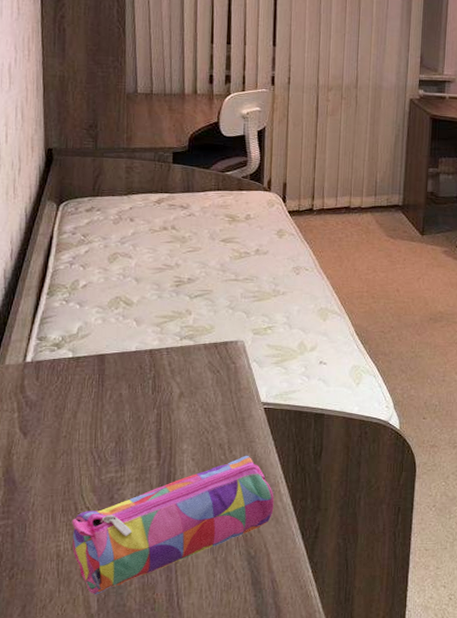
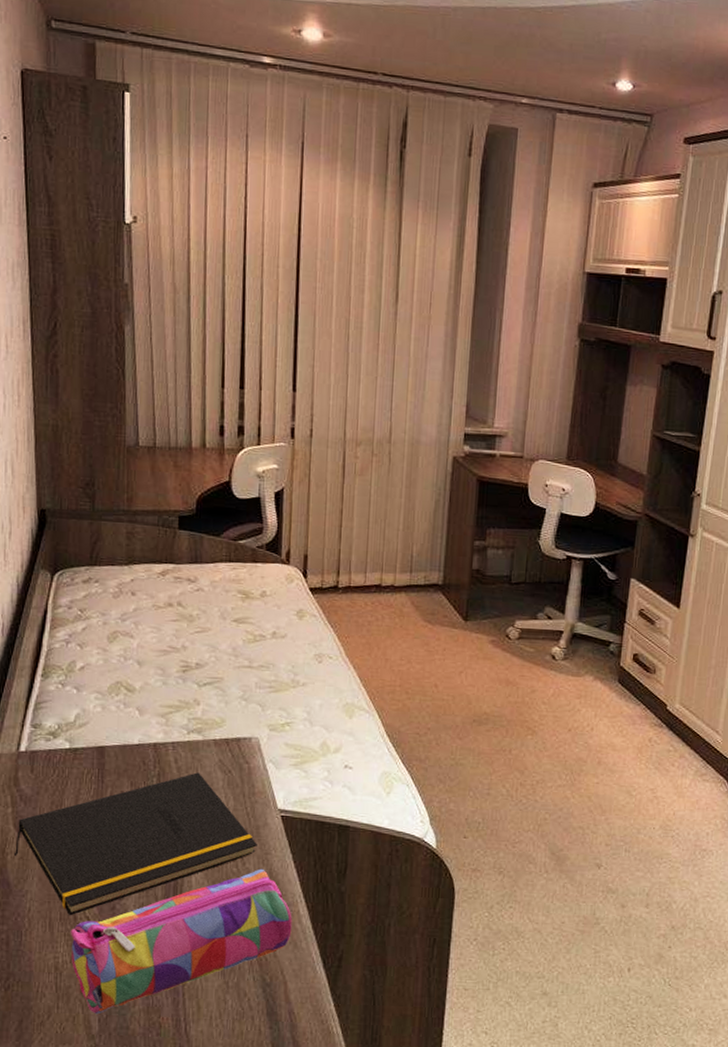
notepad: none [20,373,243,508] -> present [15,772,257,916]

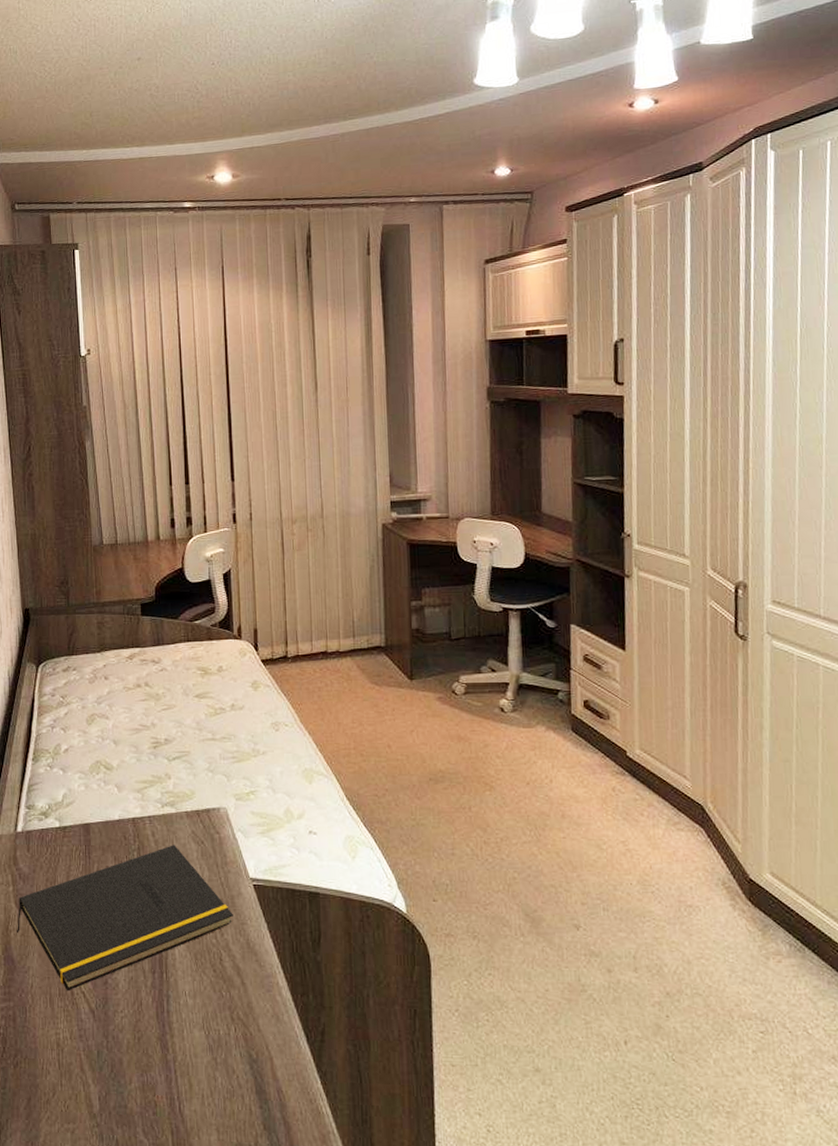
pencil case: present [70,868,292,1014] -> none [68,939,273,1091]

